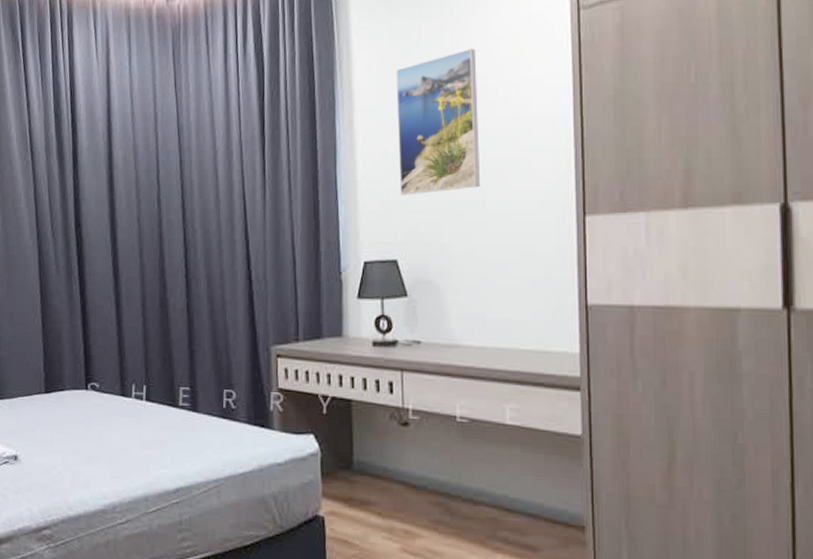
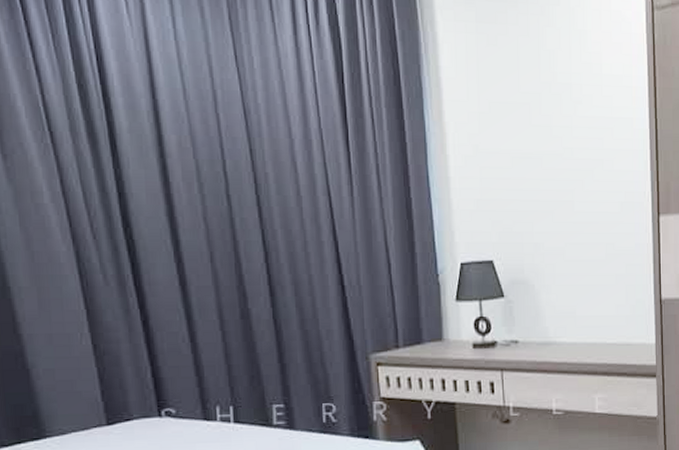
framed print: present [395,49,481,195] -> none [483,41,569,194]

